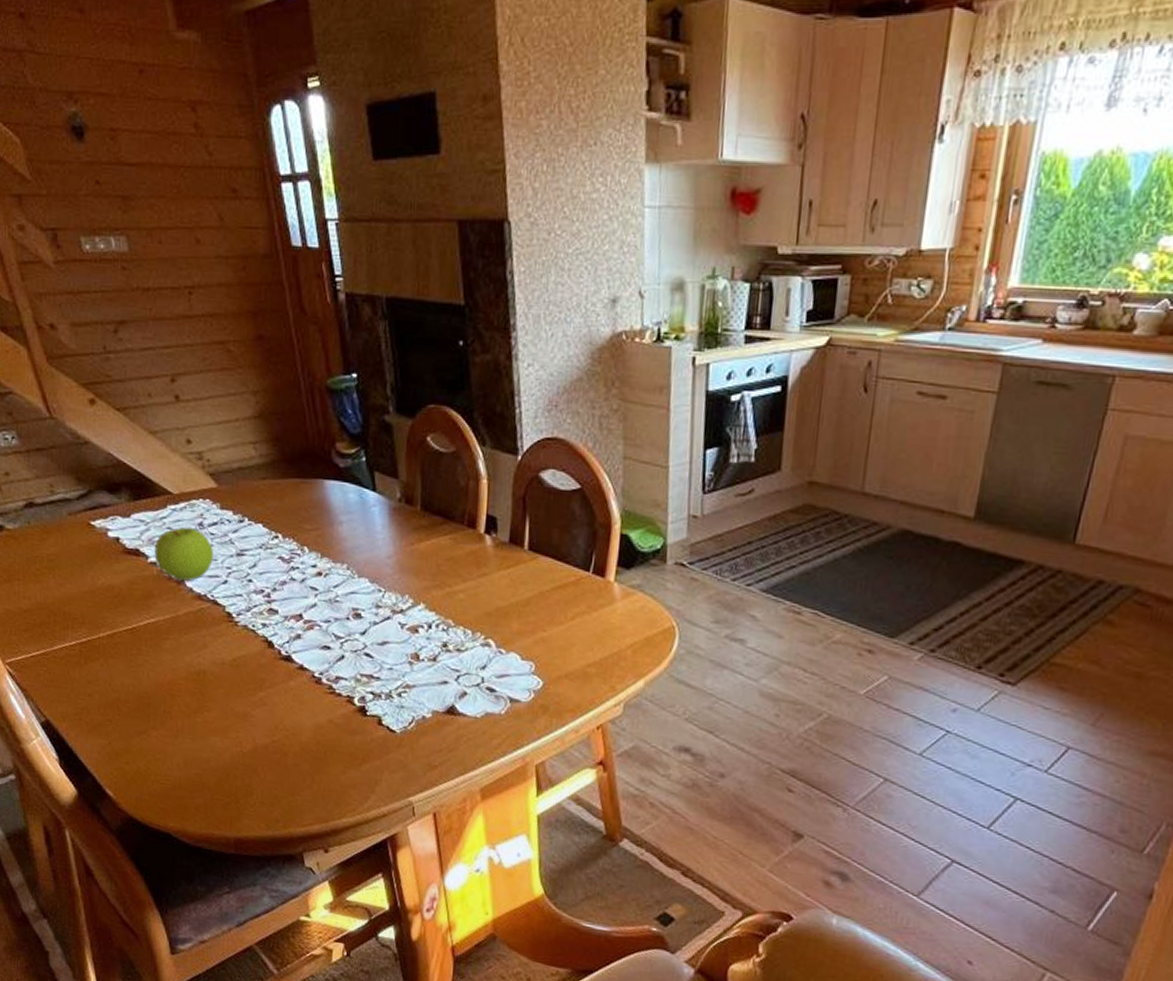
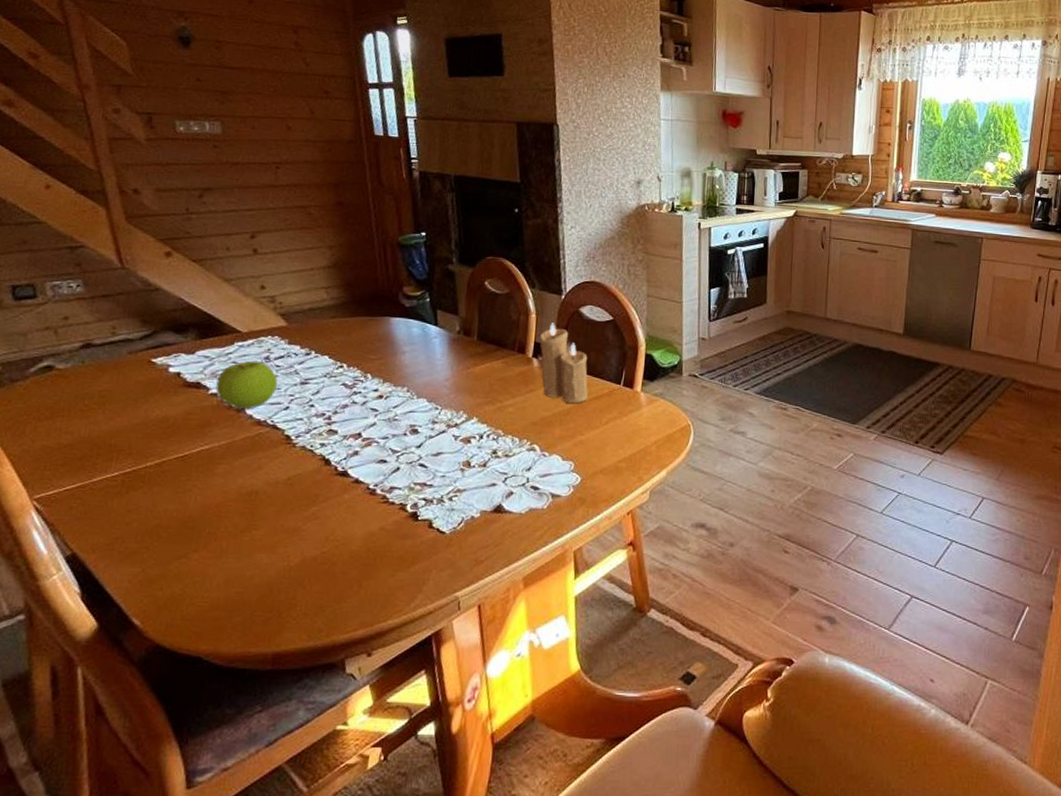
candle: none [492,490,551,593] -> present [539,323,588,404]

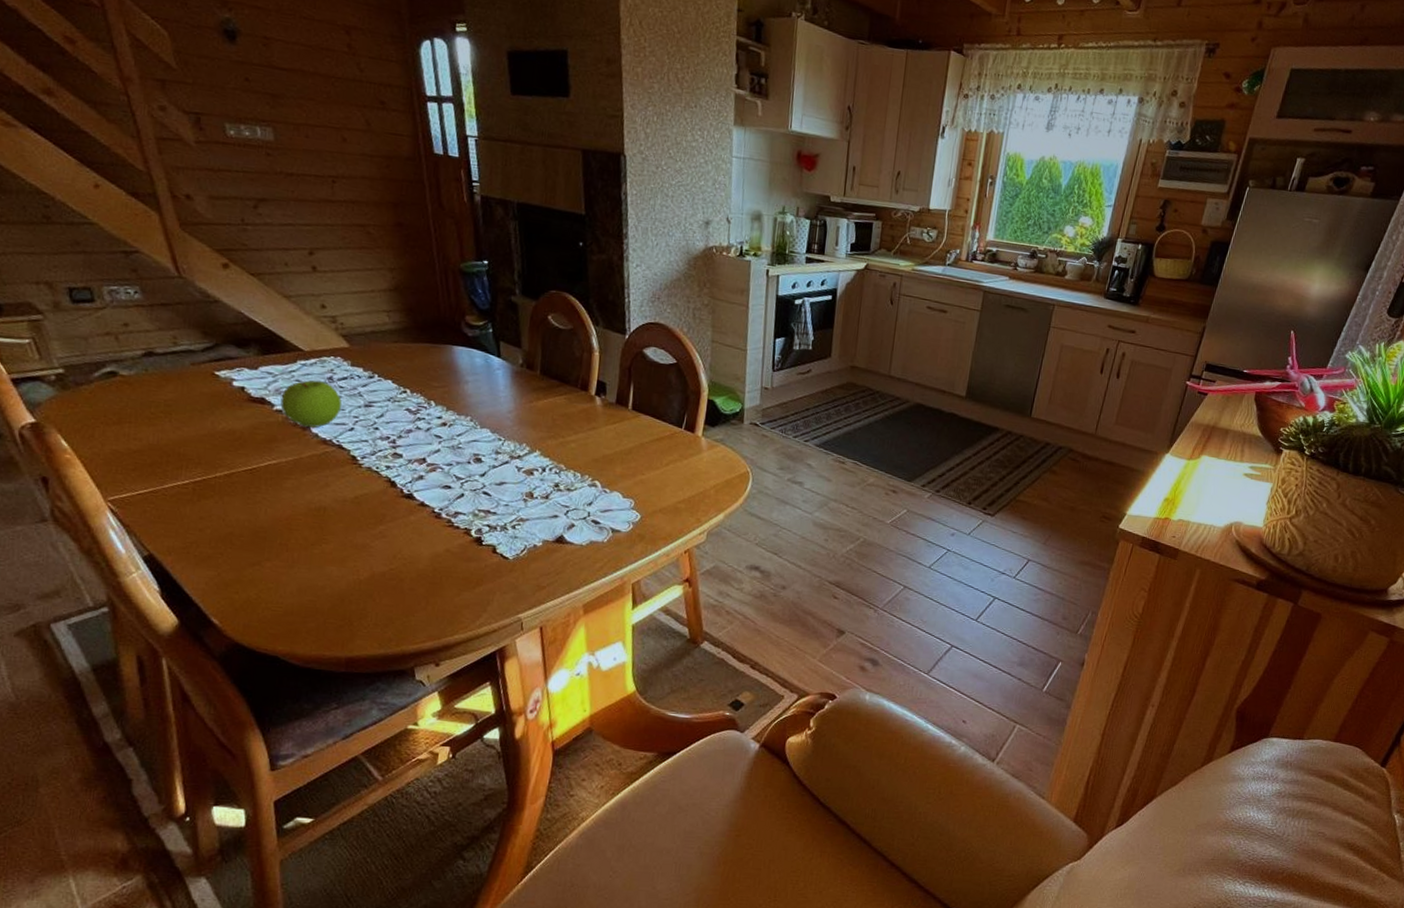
candle: present [539,323,588,404] -> none [602,362,650,444]

